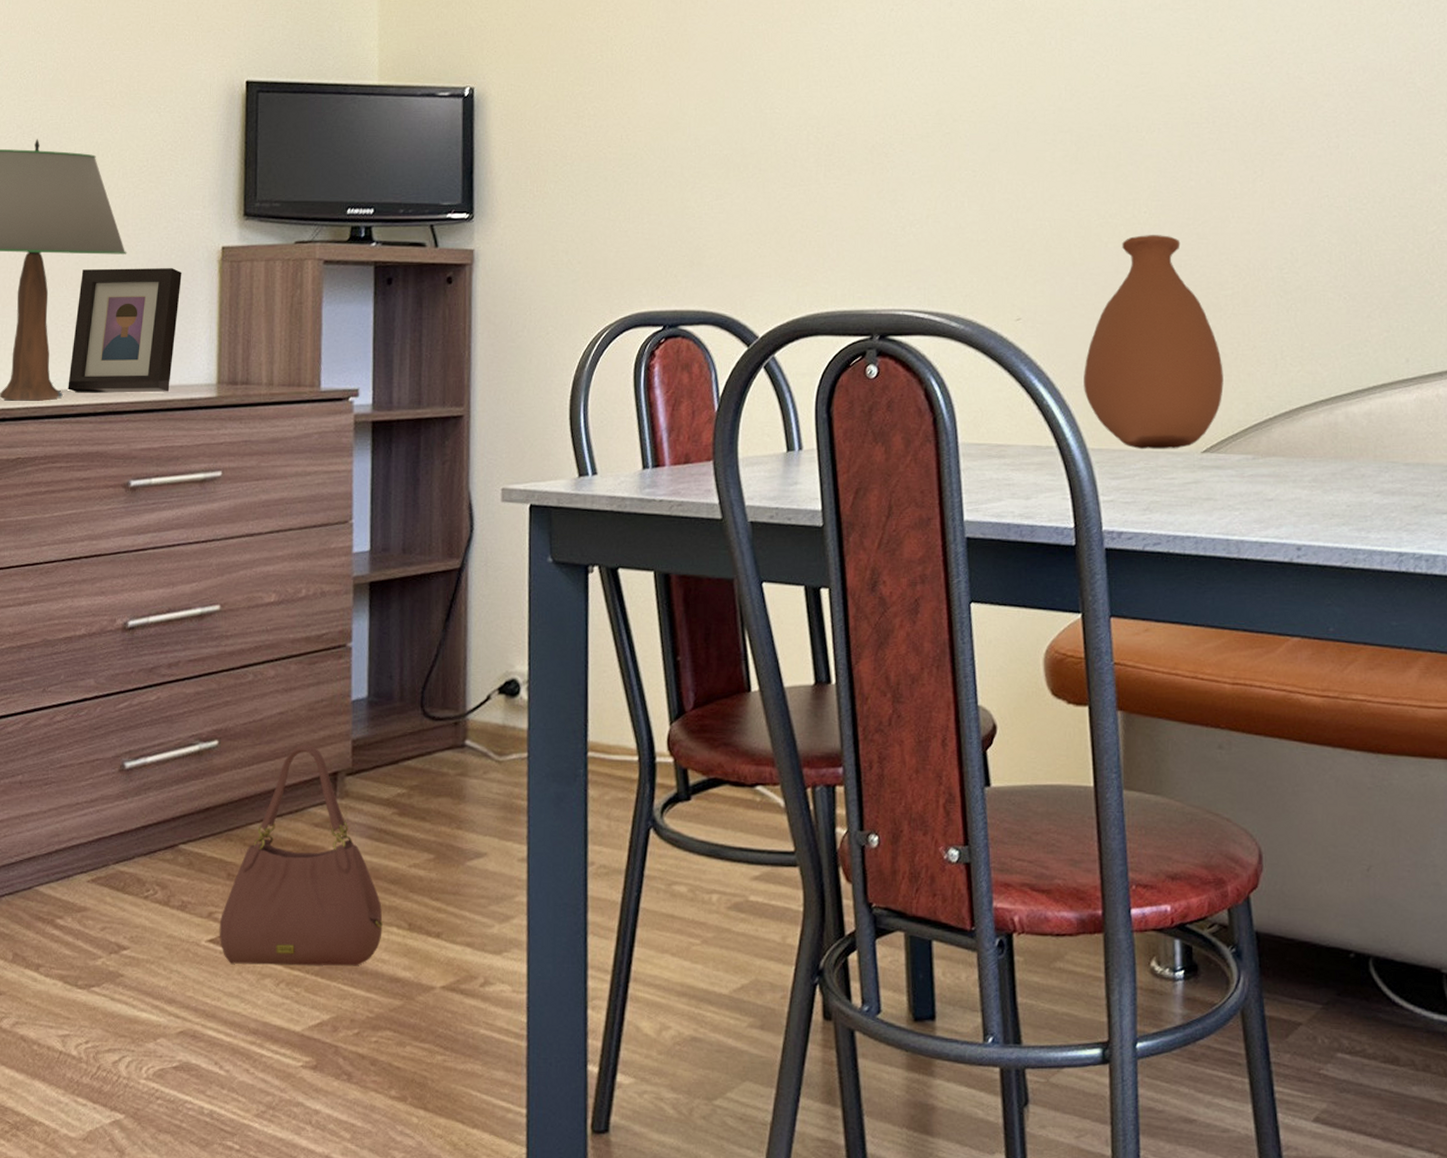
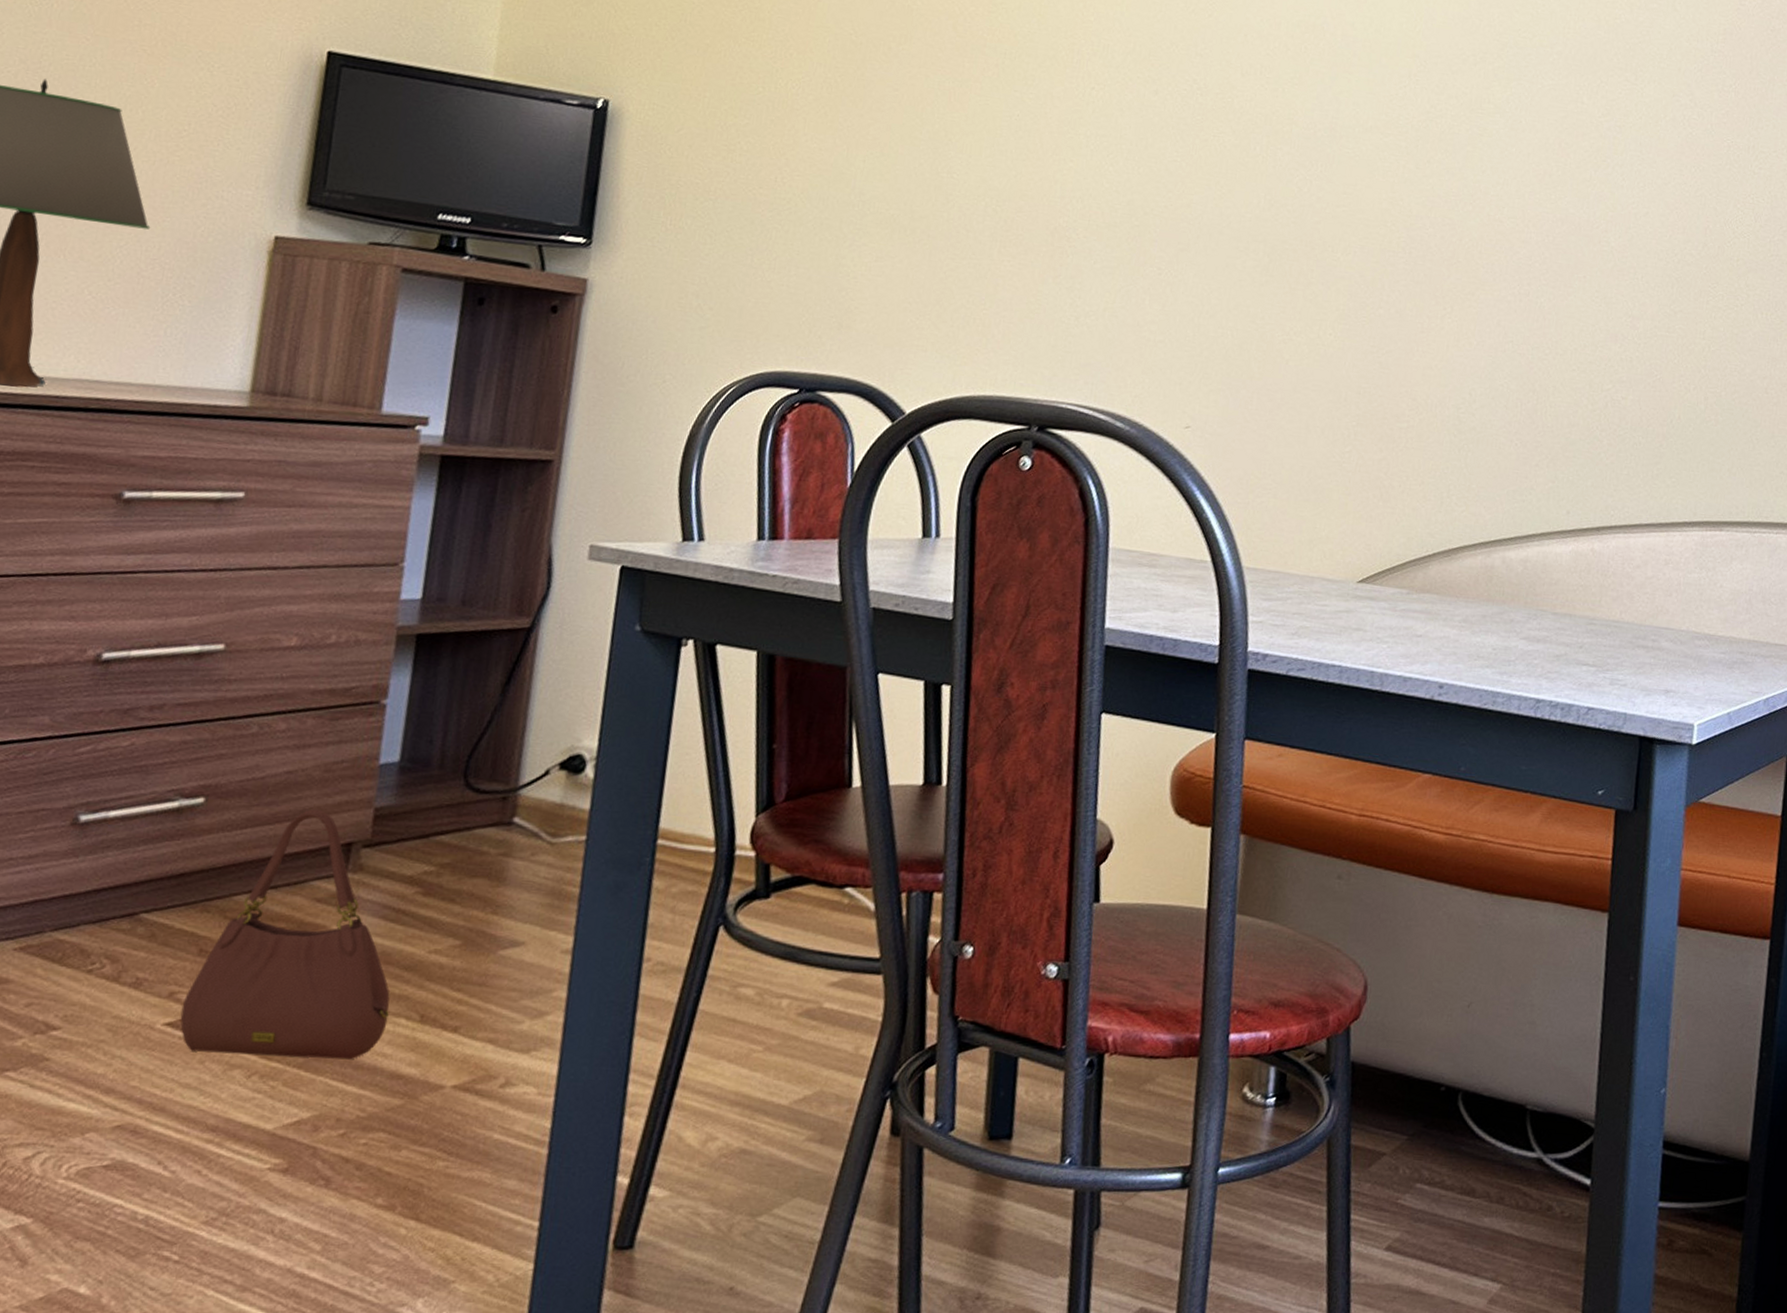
picture frame: present [68,268,182,393] -> none [53,240,220,395]
vase: present [1084,235,1224,450] -> none [1246,357,1389,576]

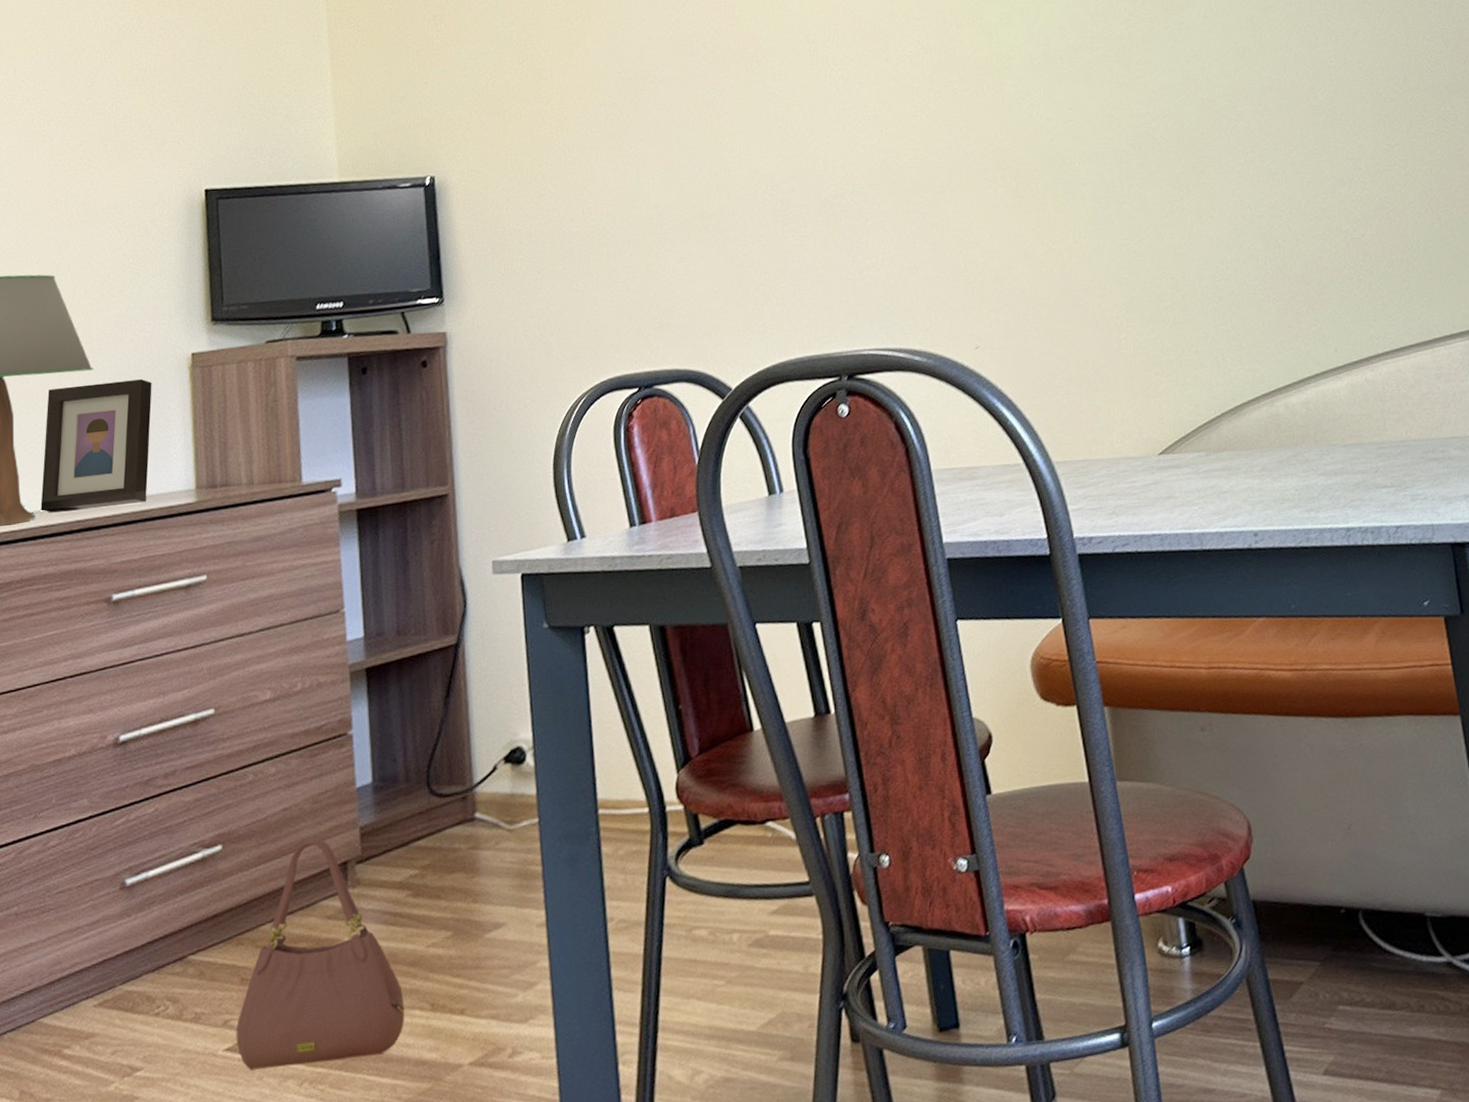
picture frame: none [53,240,220,395] -> present [40,379,152,513]

